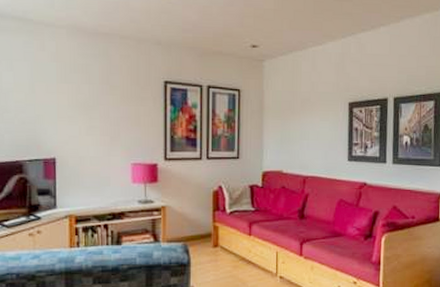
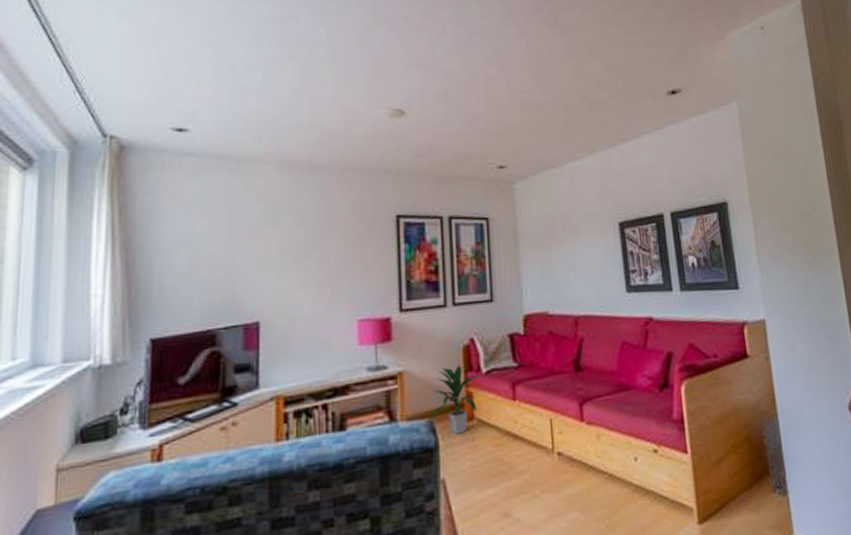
indoor plant: none [184,204,225,256] -> present [429,364,481,435]

